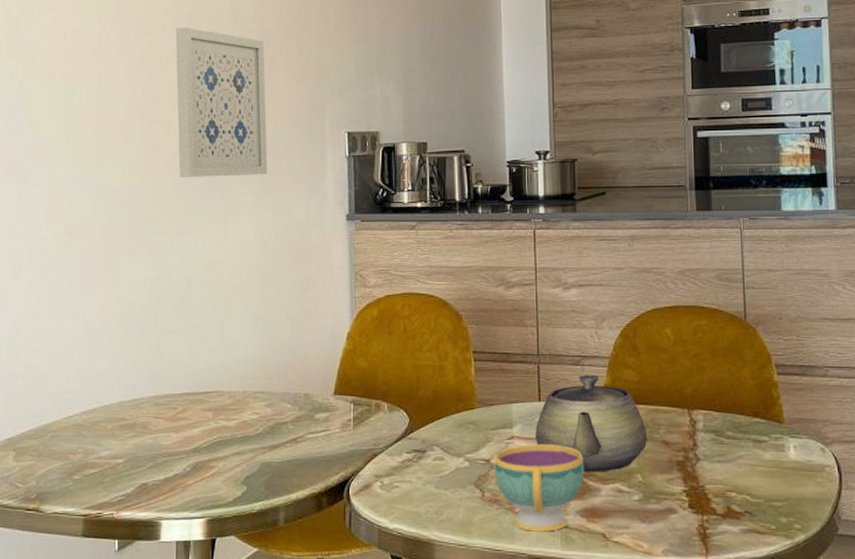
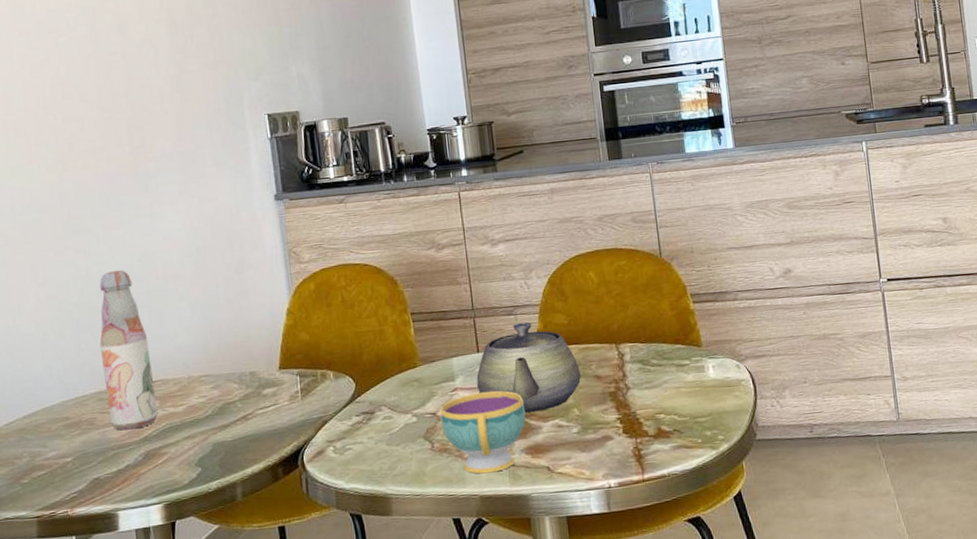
bottle: none [161,276,210,438] -> present [99,270,158,431]
wall art: present [175,28,268,177] -> none [79,22,191,174]

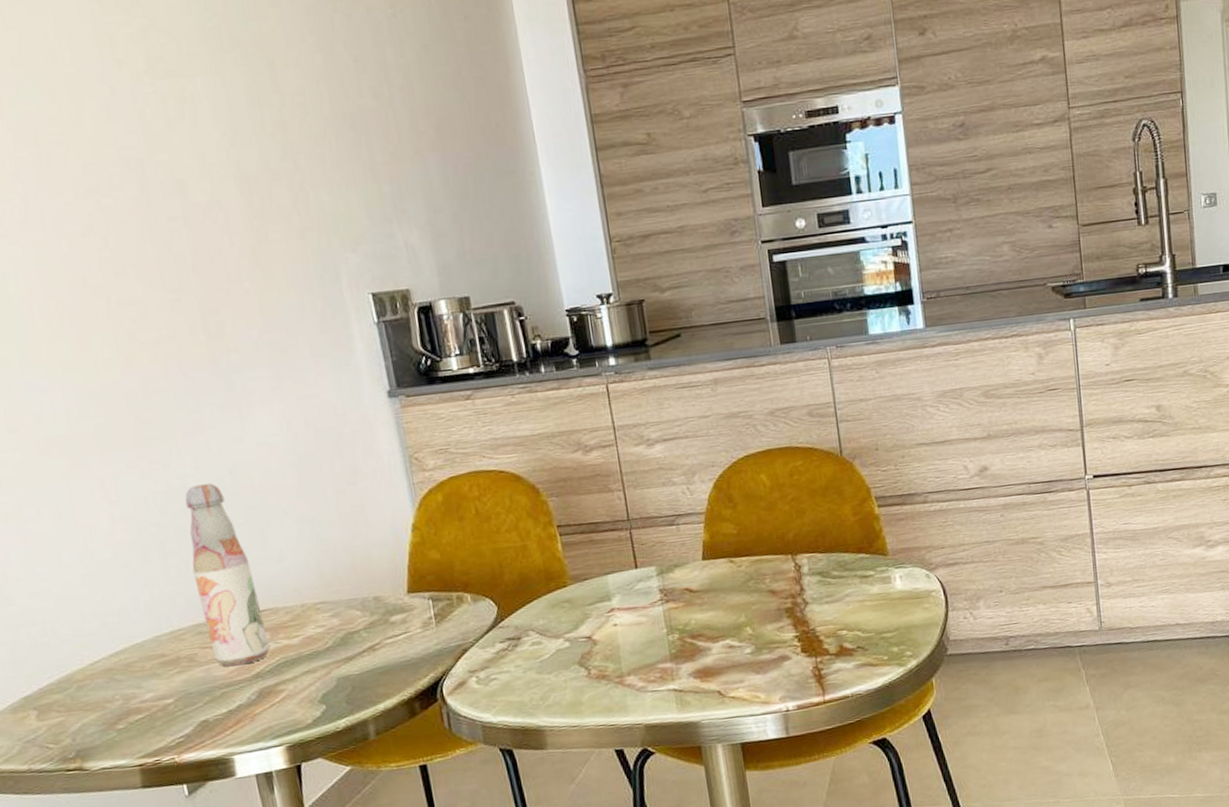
teacup: present [440,391,526,474] -> none [596,610,693,701]
teapot: present [476,322,582,413] -> none [635,532,754,634]

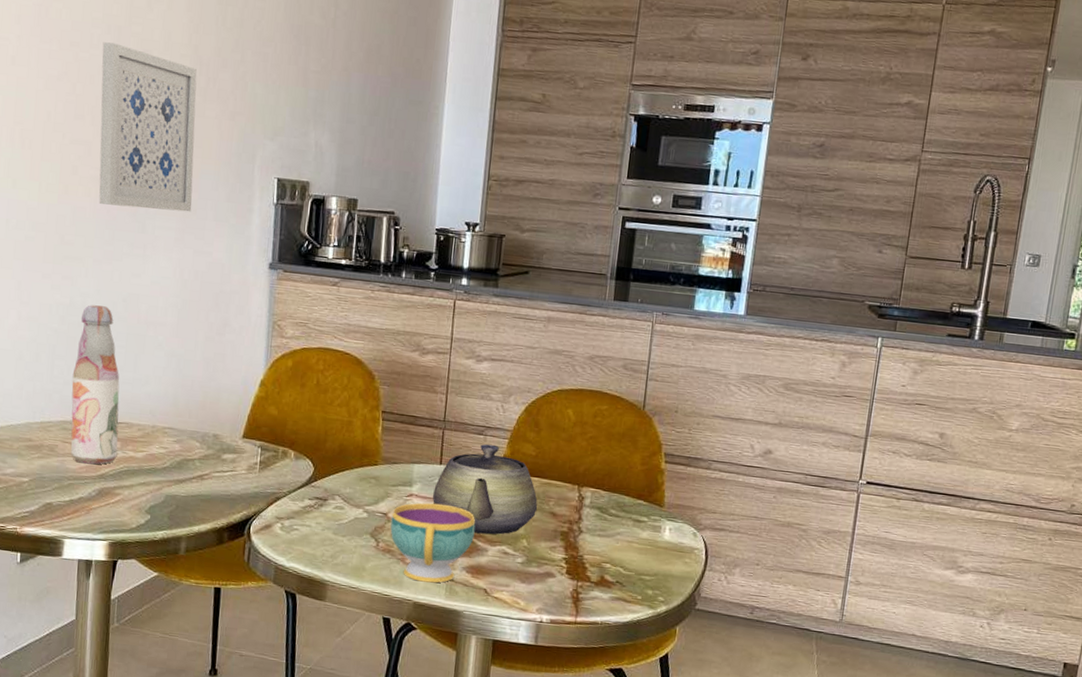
wall art: none [125,179,282,368] -> present [98,42,197,212]
teacup: none [596,610,693,701] -> present [390,502,476,583]
teapot: none [635,532,754,634] -> present [432,444,538,535]

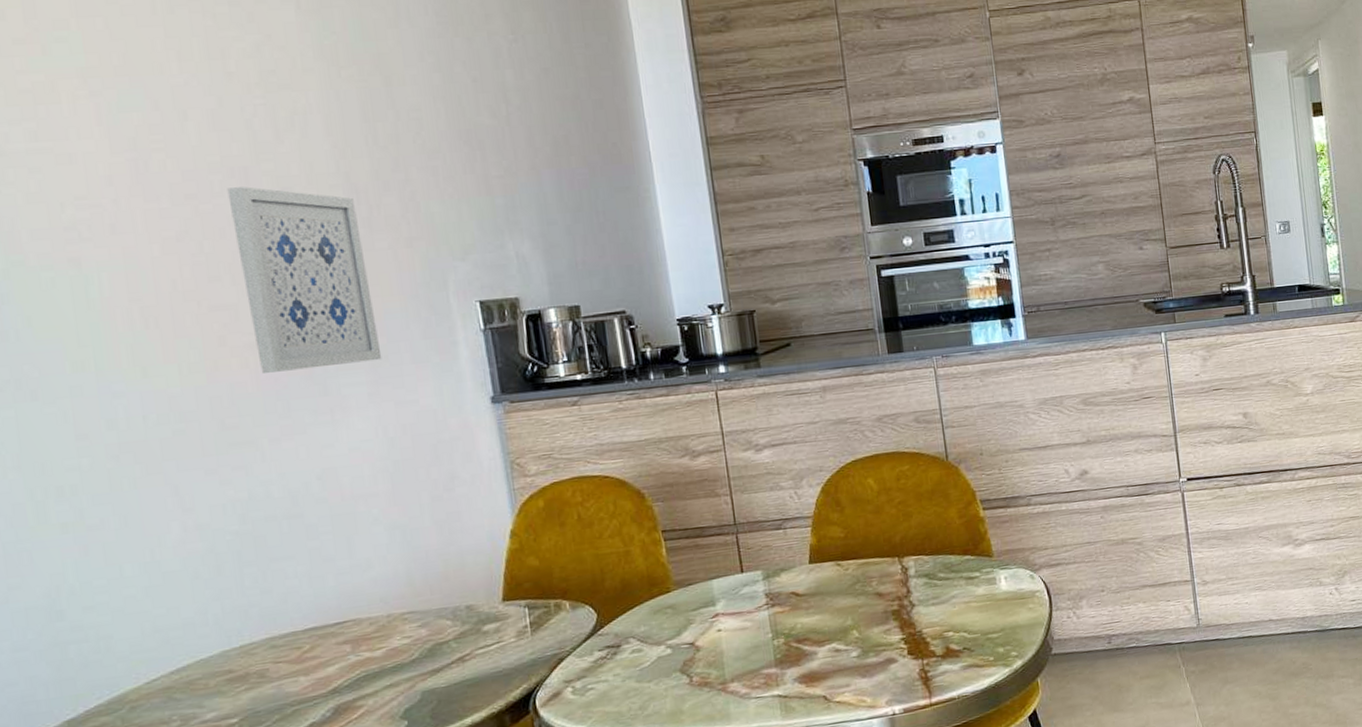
bottle: present [70,305,120,465] -> none [266,490,350,683]
teacup: present [390,502,476,583] -> none [699,614,799,709]
teapot: present [432,444,538,535] -> none [741,536,861,638]

